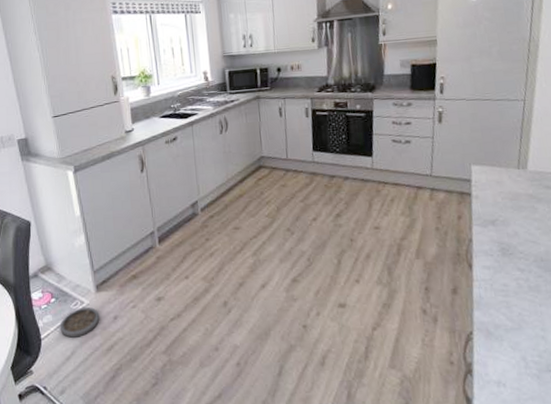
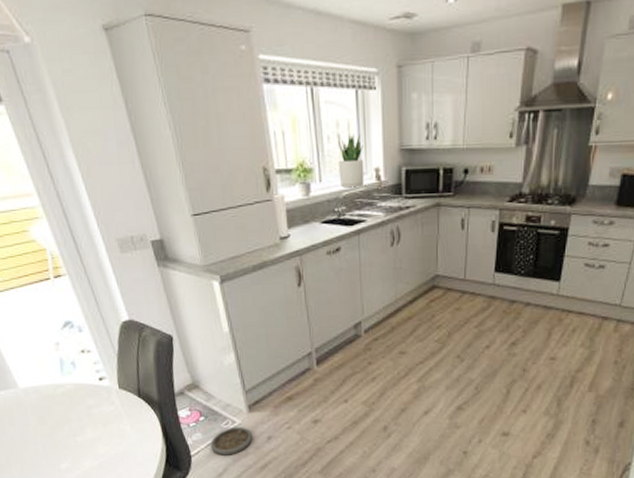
planter: none [173,46,195,89] -> present [338,134,365,188]

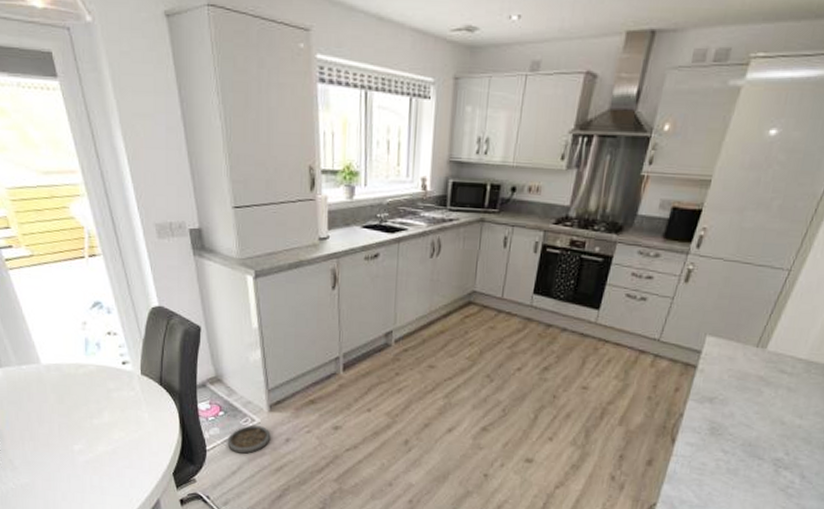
planter: present [338,134,365,188] -> none [384,141,412,195]

